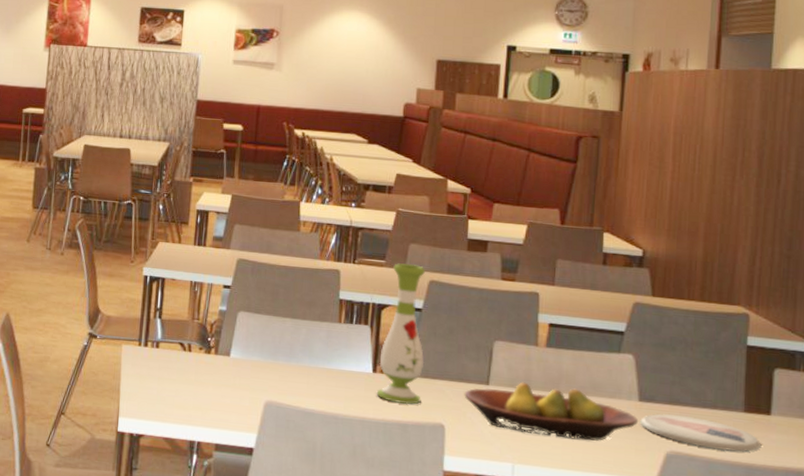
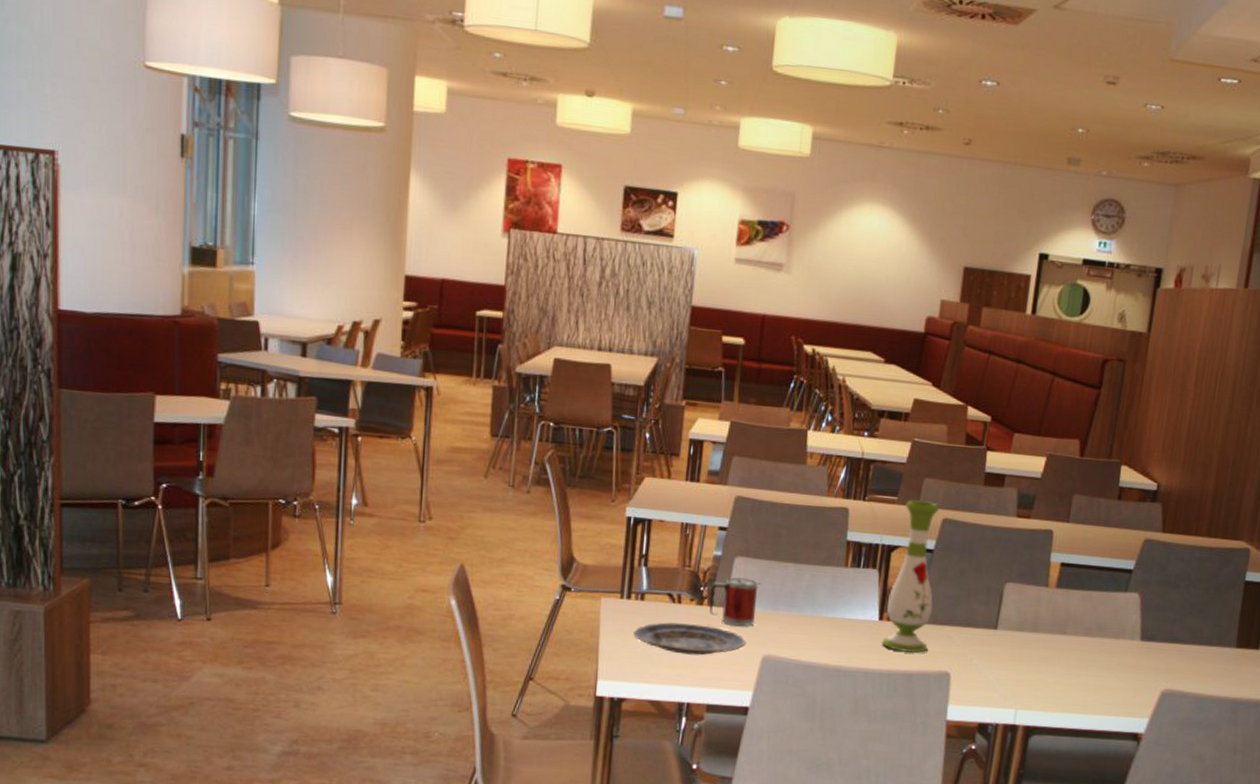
plate: none [150,368,250,399] -> present [633,622,746,656]
mug: none [216,330,262,375] -> present [709,577,761,627]
fruit bowl: present [464,382,639,441] -> none [971,625,1139,683]
plate: present [640,413,762,452] -> none [1140,652,1249,687]

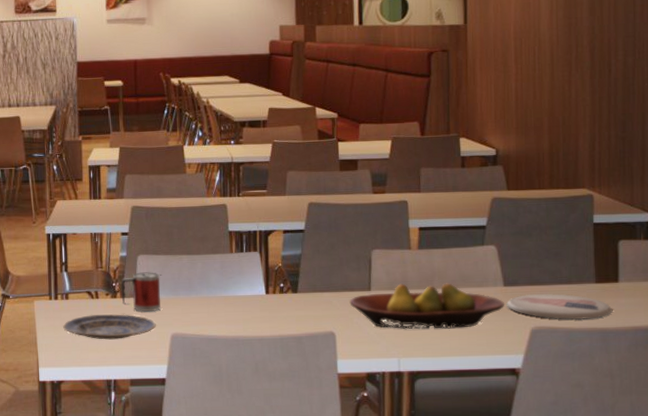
vase: present [881,500,939,654] -> none [271,189,312,319]
fruit bowl: none [971,625,1139,683] -> present [349,283,505,330]
plate: none [1140,652,1249,687] -> present [506,293,613,320]

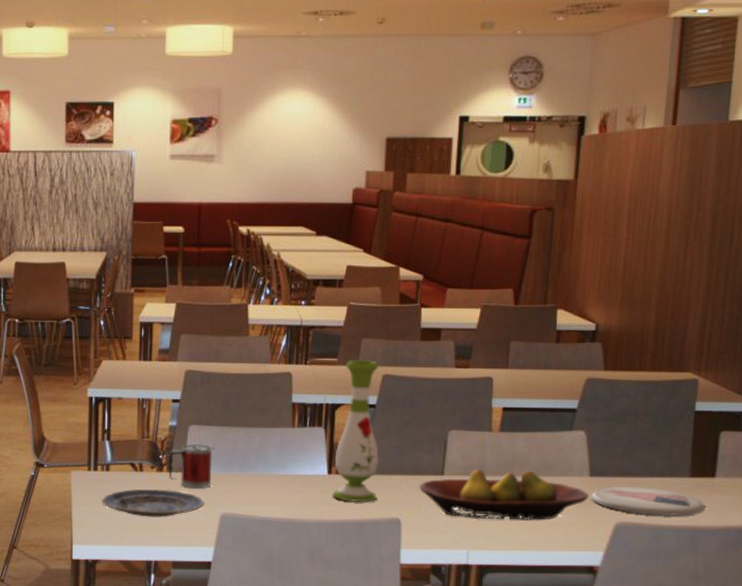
vase: none [271,189,312,319] -> present [332,359,380,503]

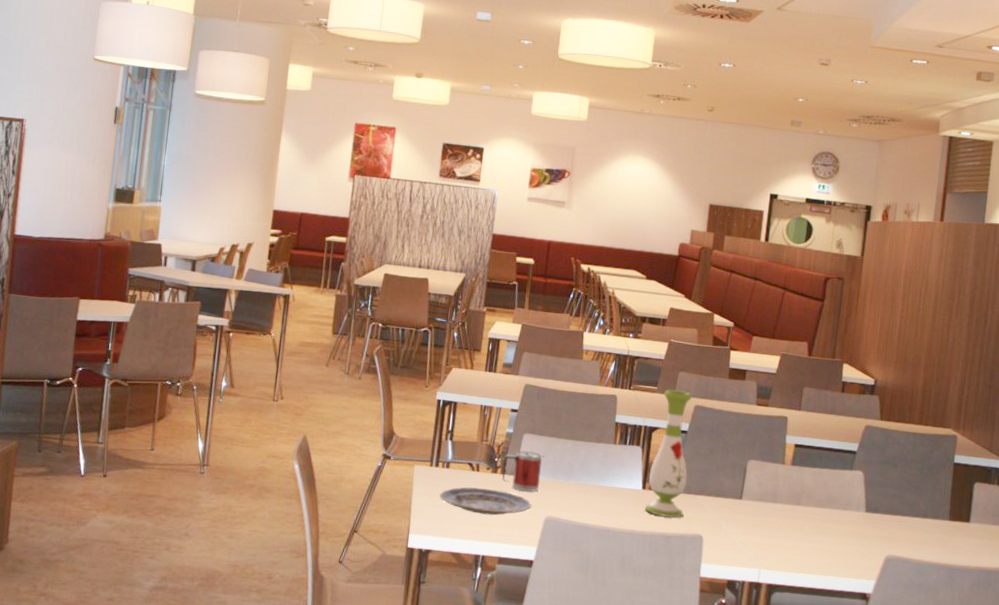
fruit bowl: present [419,469,590,520] -> none [720,496,865,548]
plate: present [591,487,706,516] -> none [866,522,962,555]

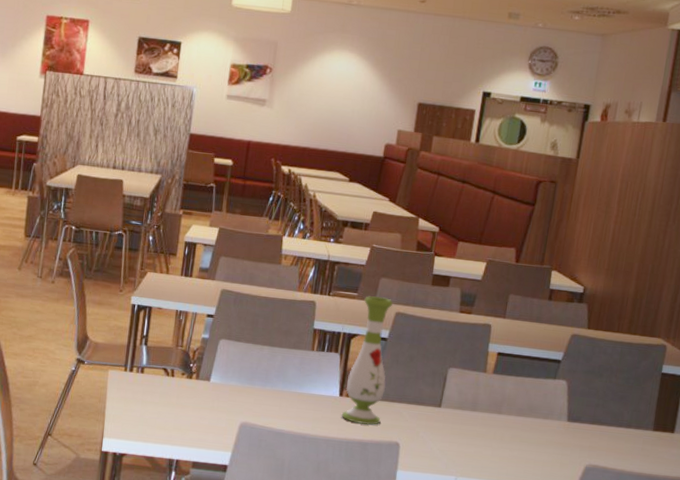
plate: present [439,487,532,515] -> none [134,392,227,421]
mug: present [502,451,545,493] -> none [197,356,241,398]

